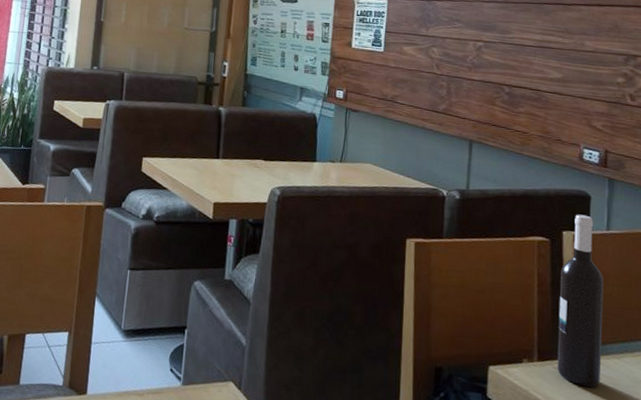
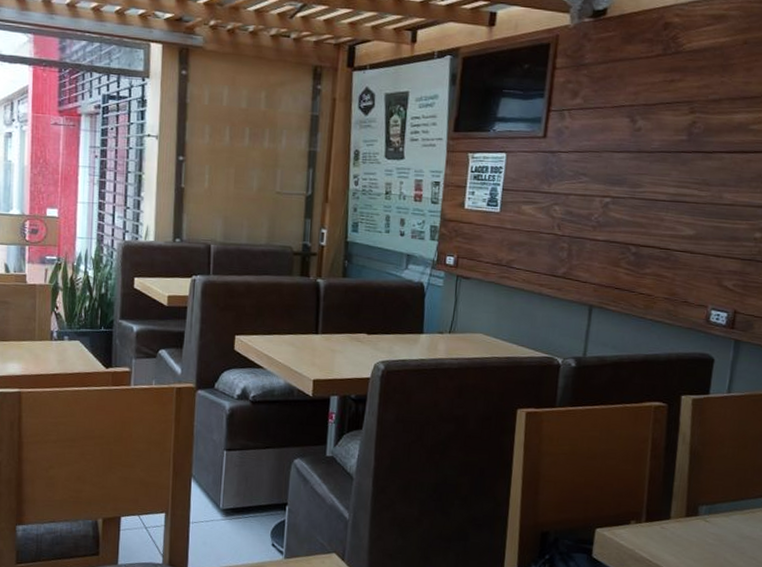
wine bottle: present [557,214,604,387] -> none [664,378,720,544]

